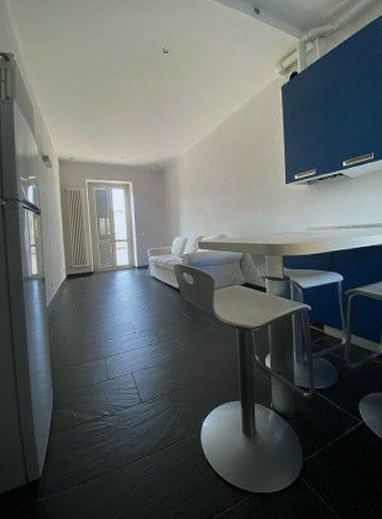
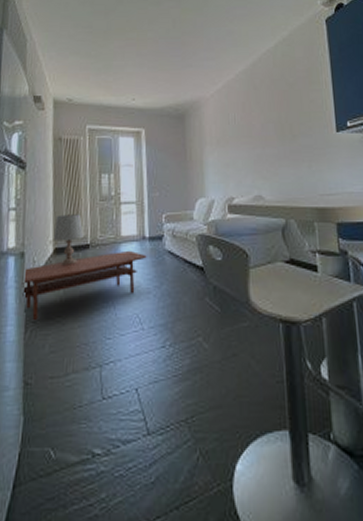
coffee table: none [44,277,137,327] -> present [21,251,147,321]
lamp: none [65,249,88,287] -> present [53,214,84,266]

